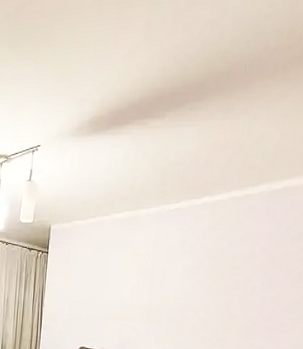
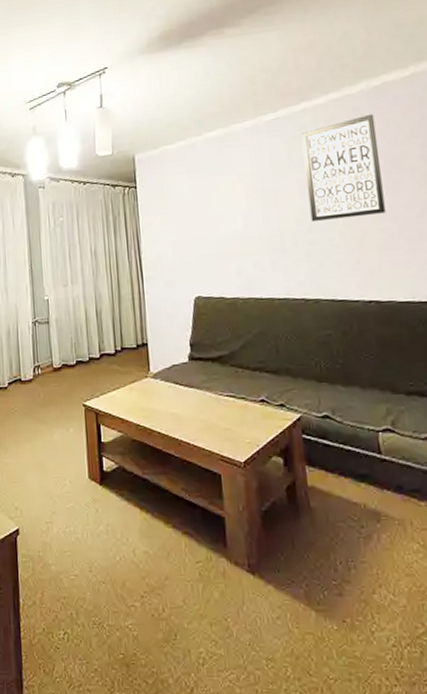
wall art: none [188,215,268,304] -> present [301,114,386,221]

